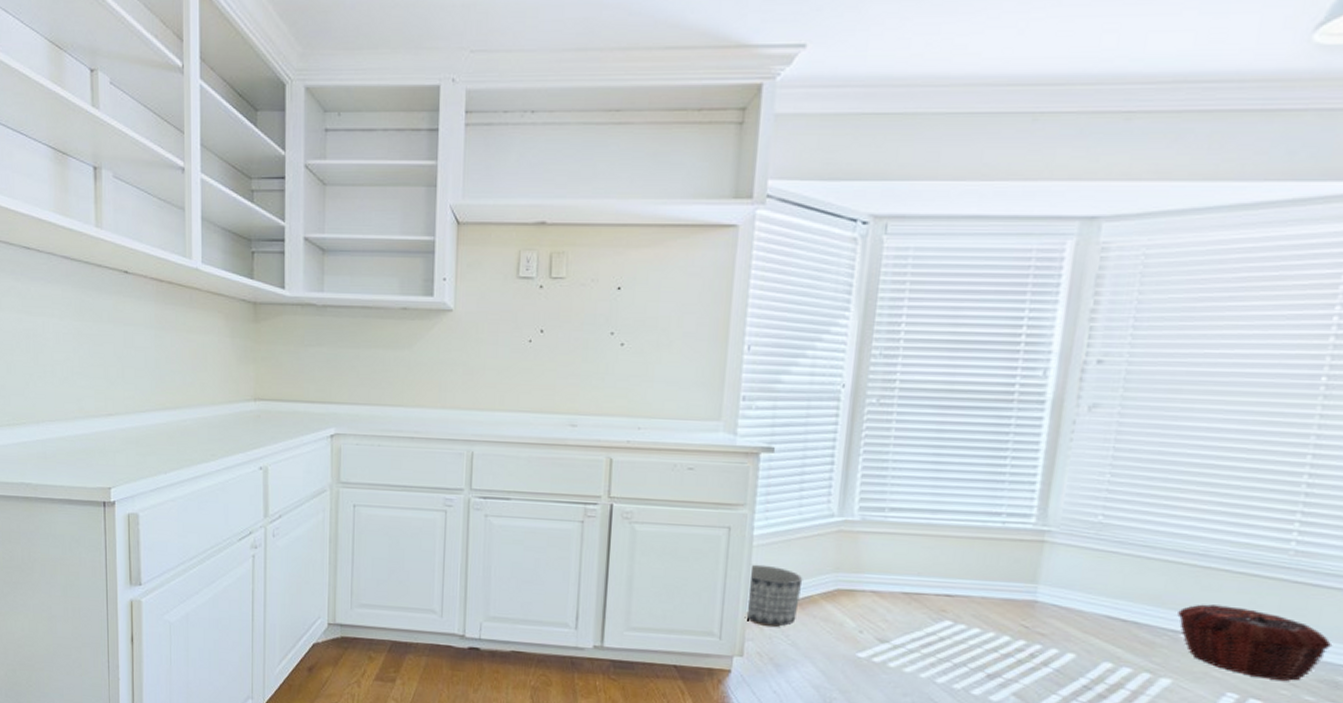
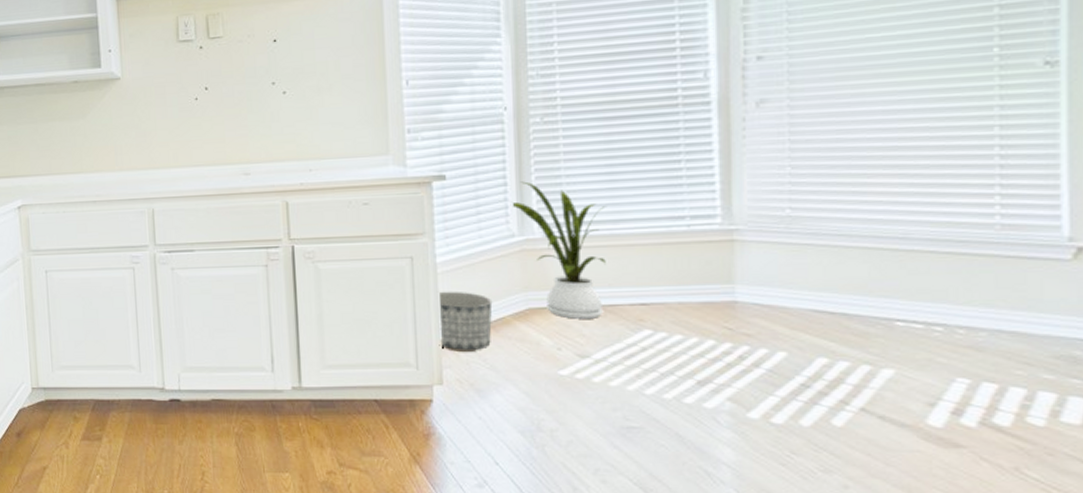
house plant: none [837,462,927,605] -> present [513,181,606,319]
woven basket: present [1177,604,1333,682] -> none [888,288,1062,362]

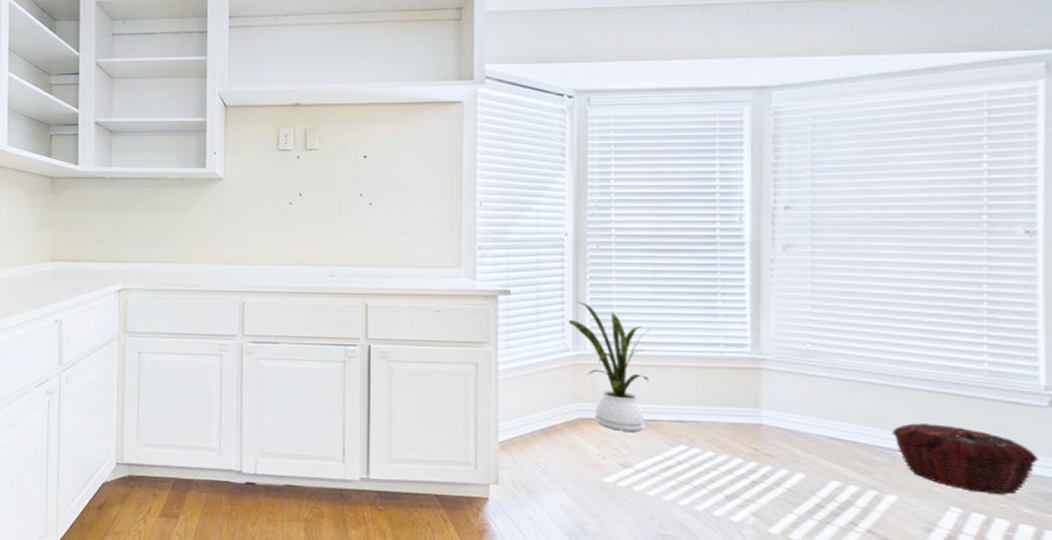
planter: present [438,291,493,353] -> none [497,397,547,456]
woven basket: none [888,288,1062,362] -> present [892,423,1040,495]

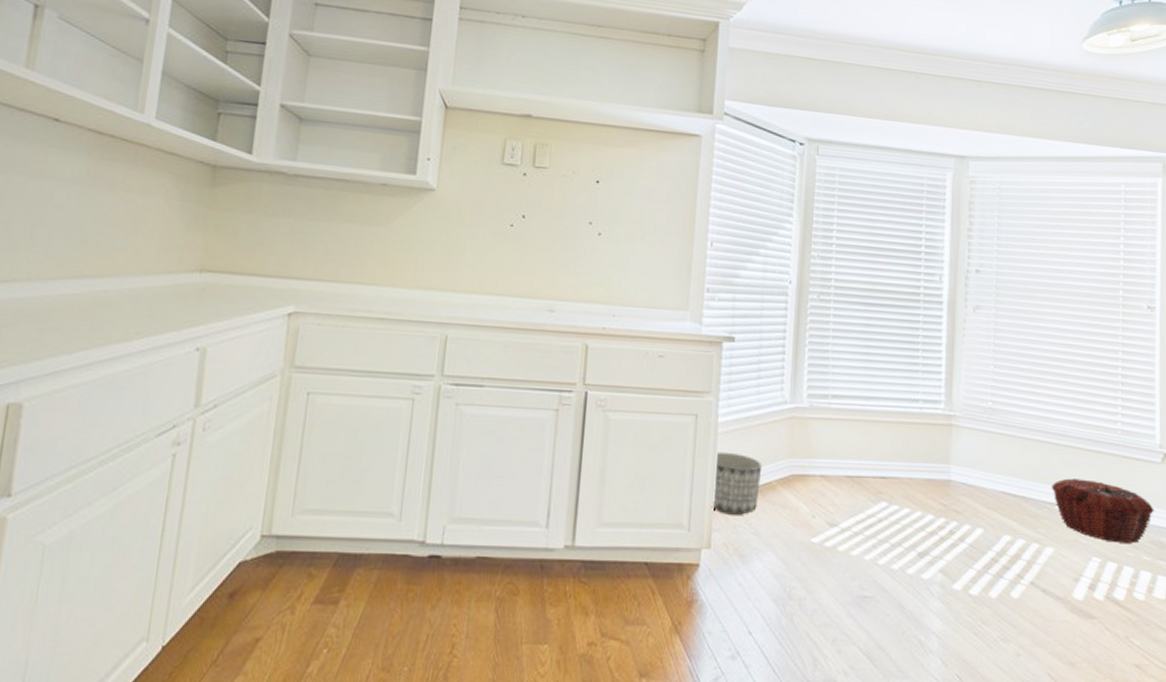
planter: none [497,397,547,456] -> present [711,451,763,516]
house plant: present [569,301,650,432] -> none [788,352,861,489]

